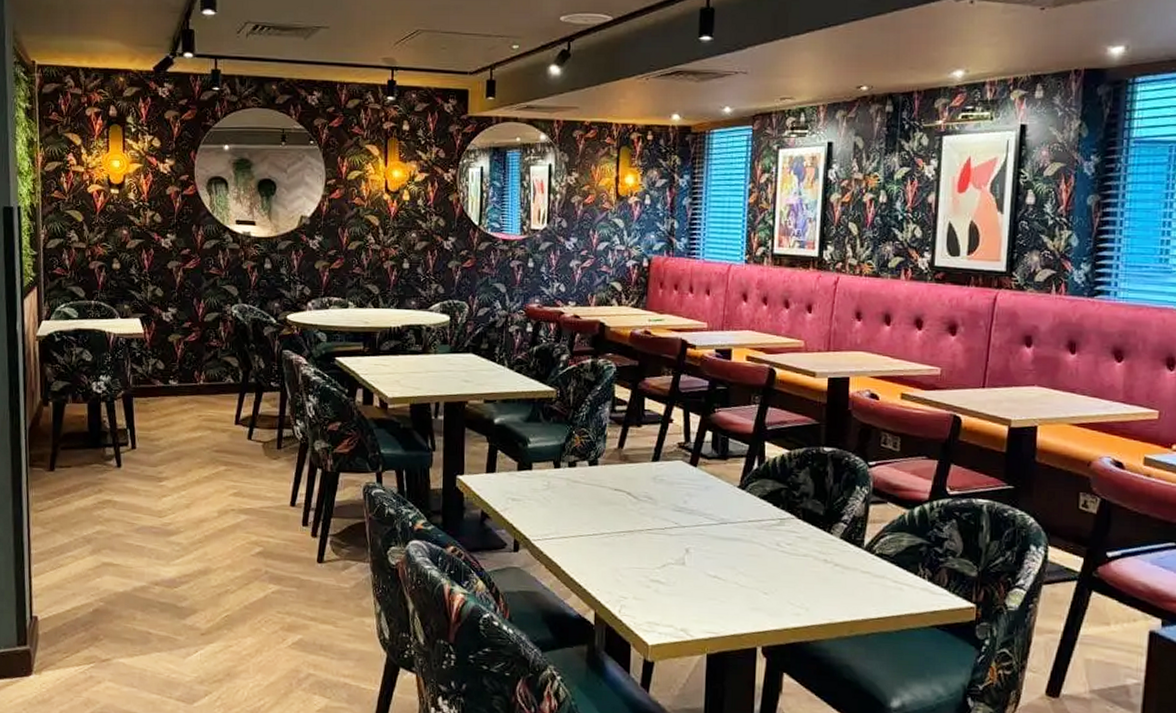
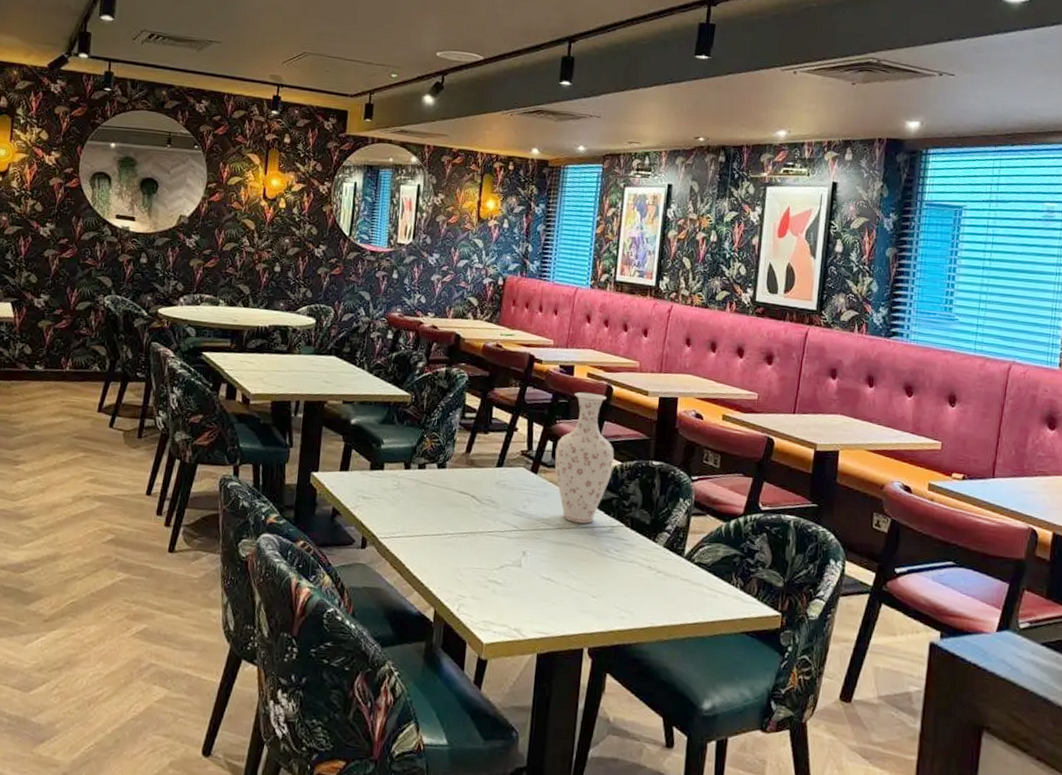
vase: none [715,377,780,517] -> present [554,392,614,524]

